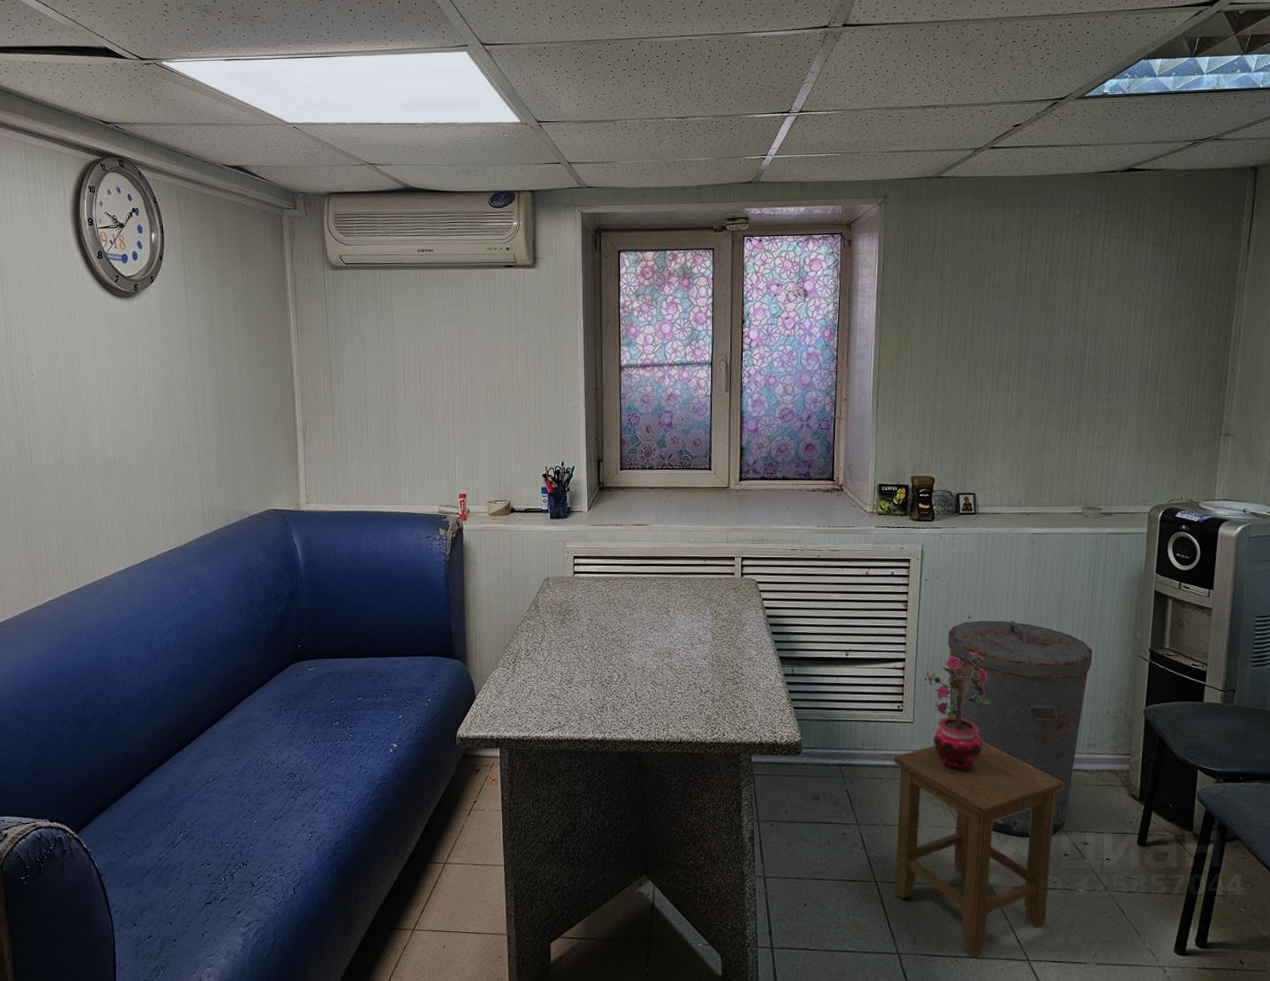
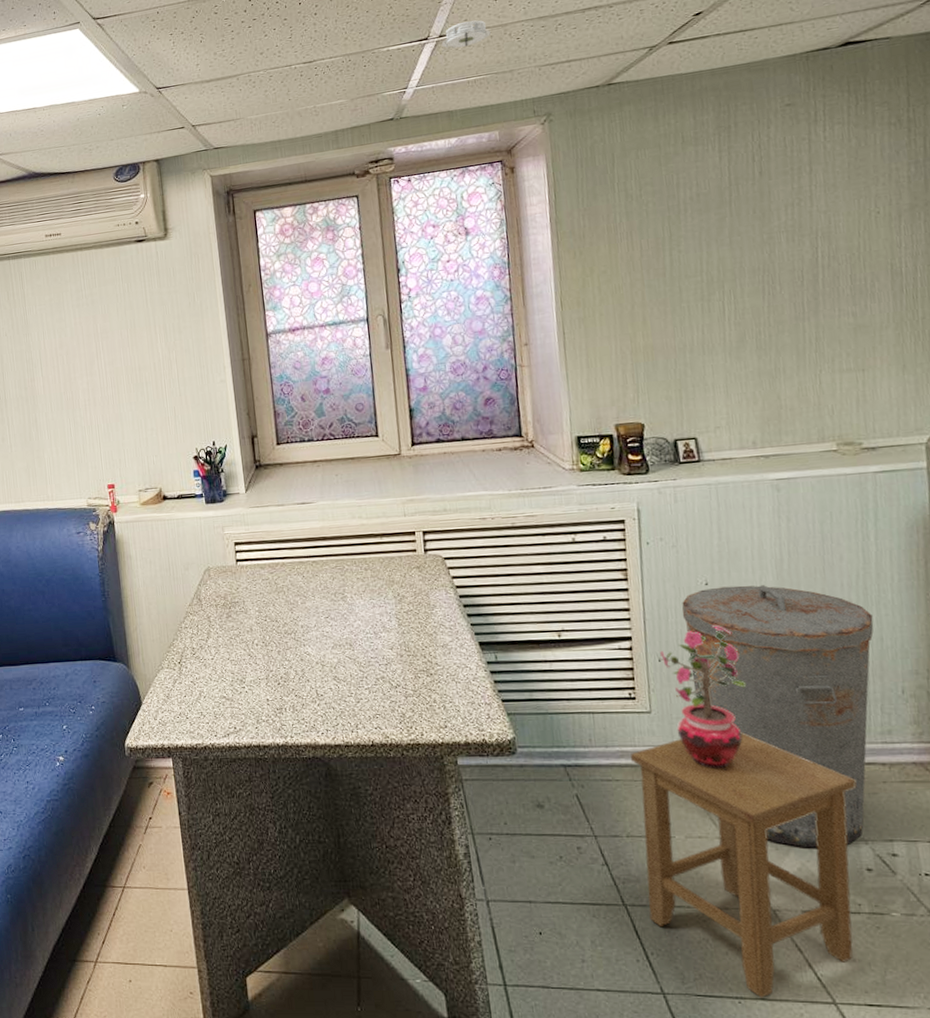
smoke detector: none [799,102,845,127] -> present [441,20,492,53]

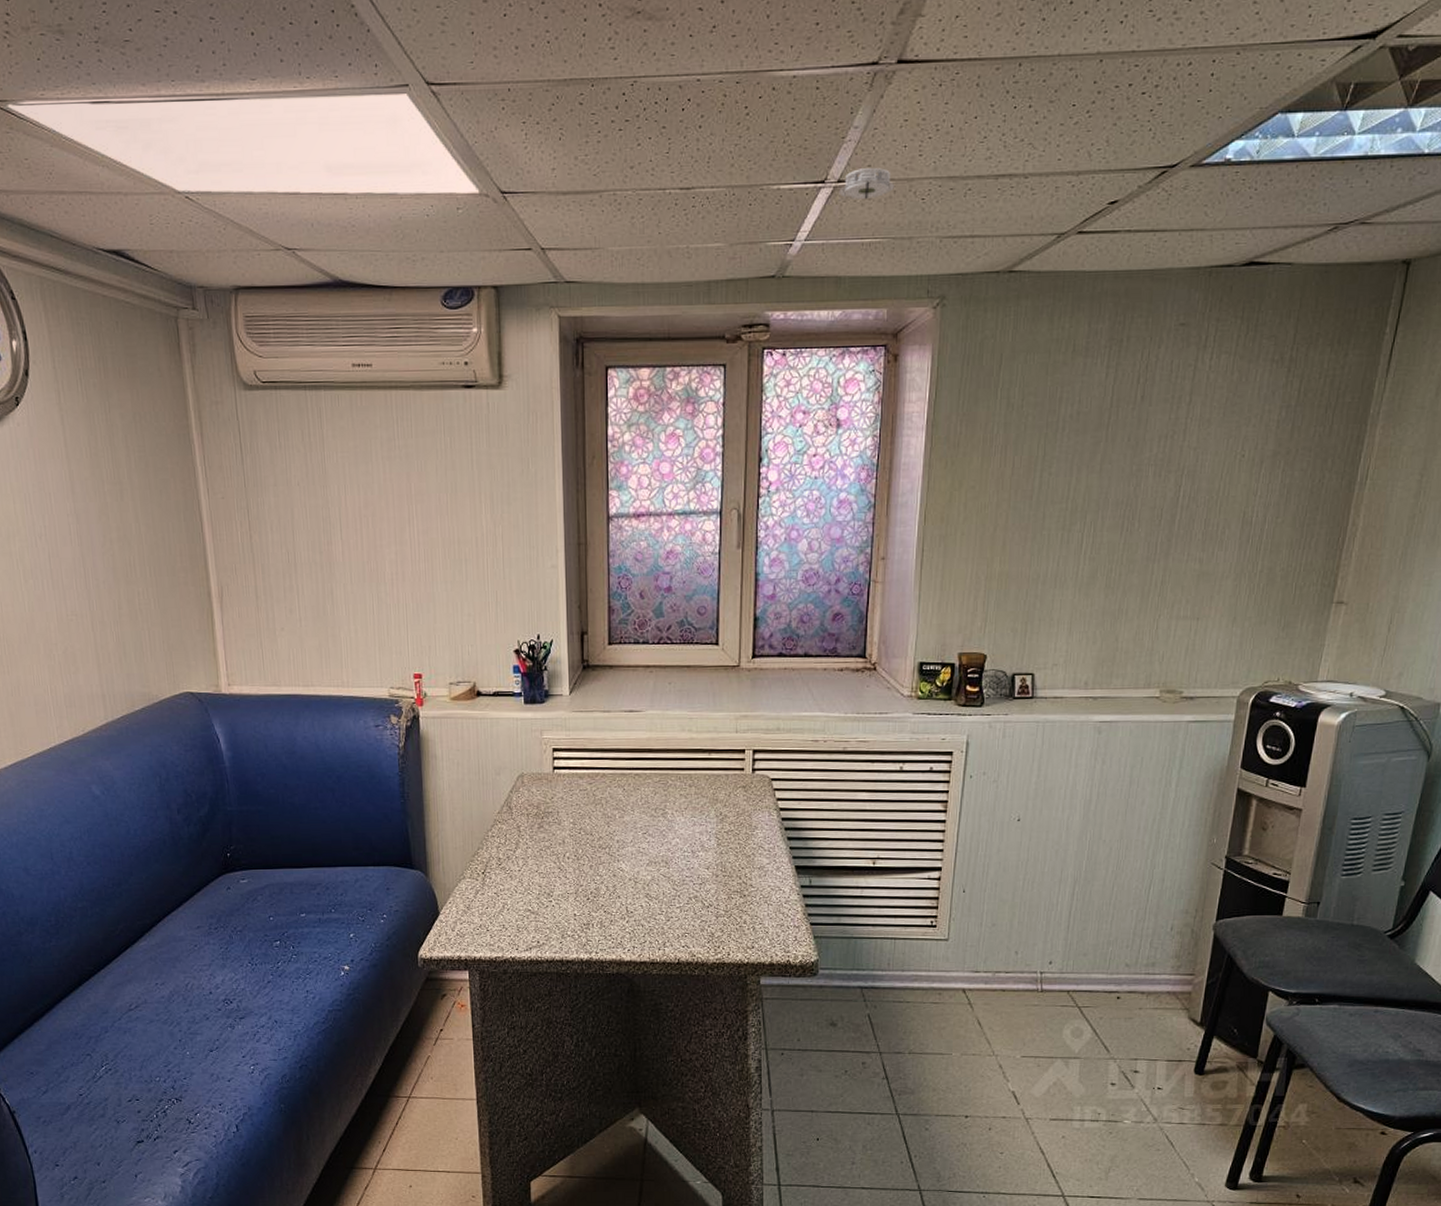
stool: present [630,732,857,998] -> none [918,961,1117,1193]
potted plant: present [660,623,746,770] -> none [964,859,1037,994]
trash can: present [682,585,874,848] -> none [990,823,1160,1065]

